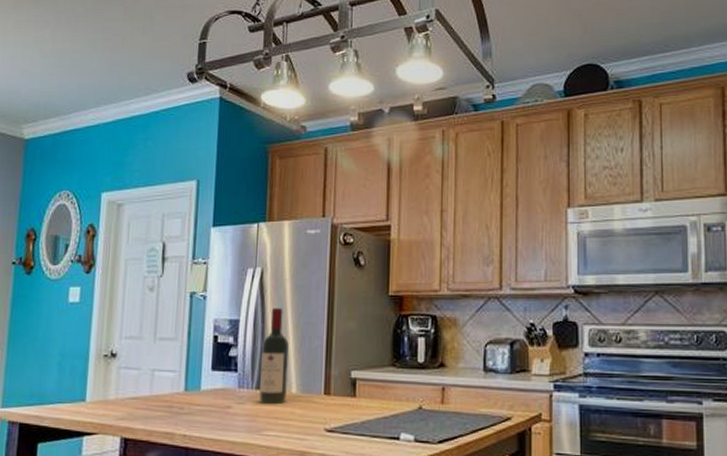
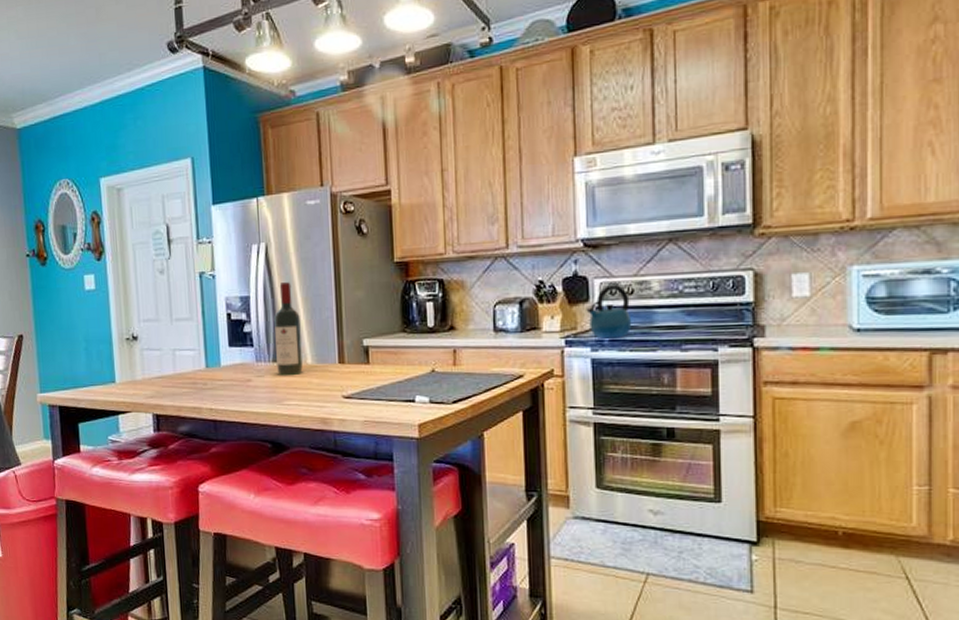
kettle: none [575,332,620,386] -> present [586,285,632,339]

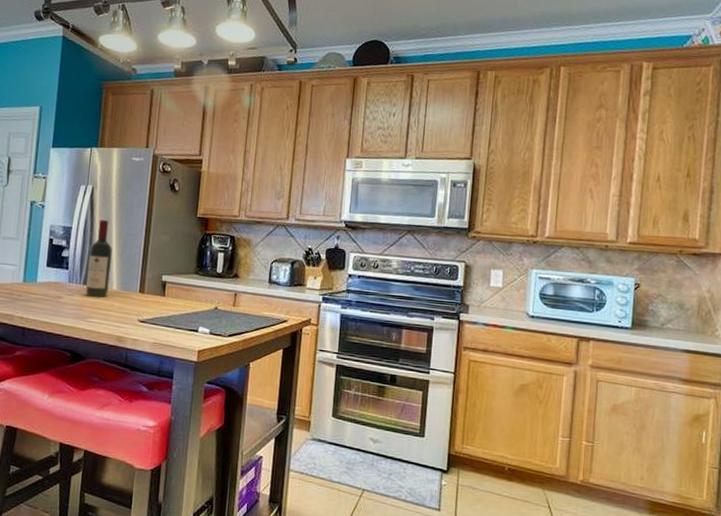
kettle: present [586,285,632,339] -> none [341,259,375,301]

